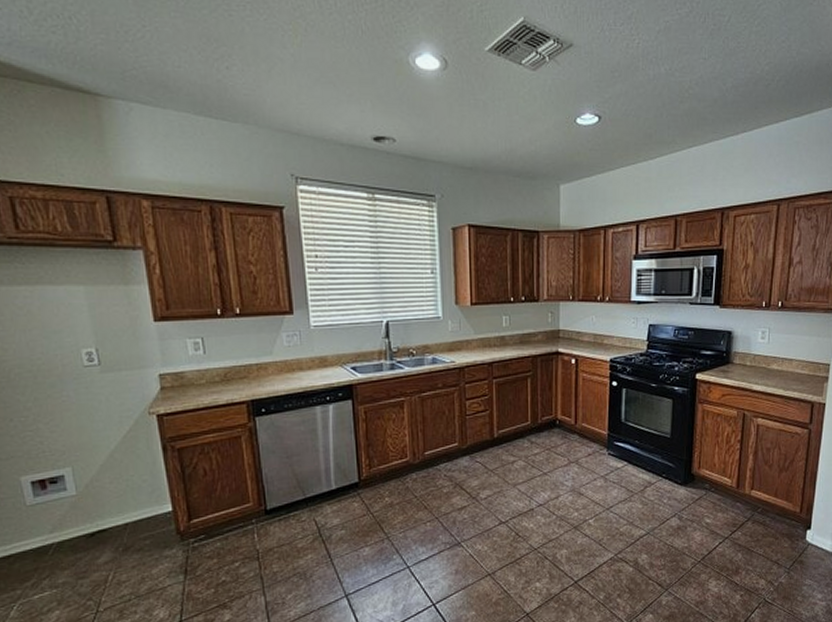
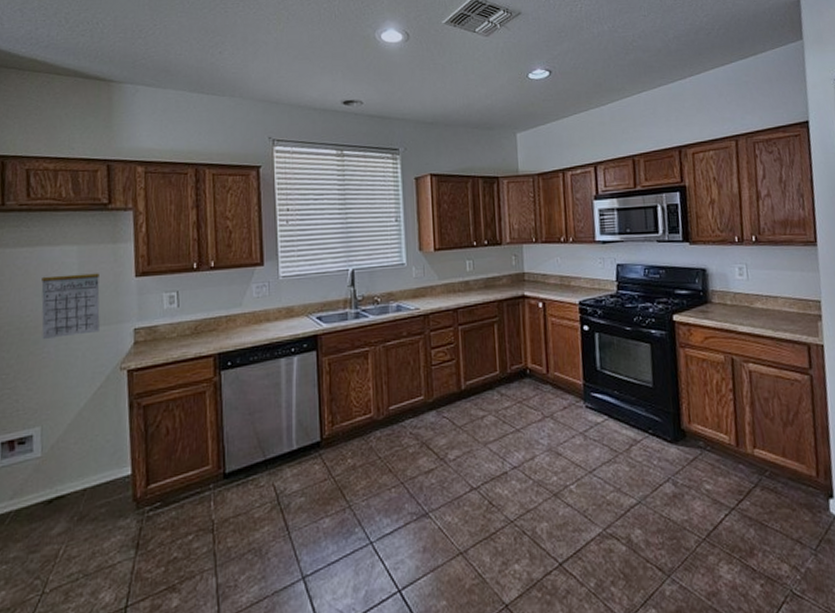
calendar: none [48,316,121,384] -> present [41,273,100,340]

